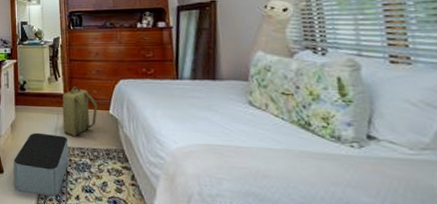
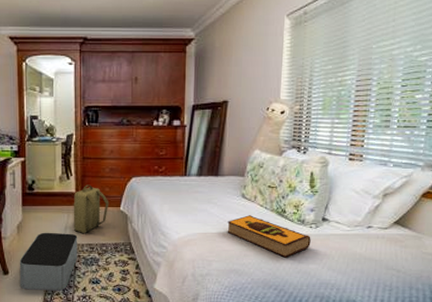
hardback book: none [235,126,356,184] -> present [227,215,311,258]

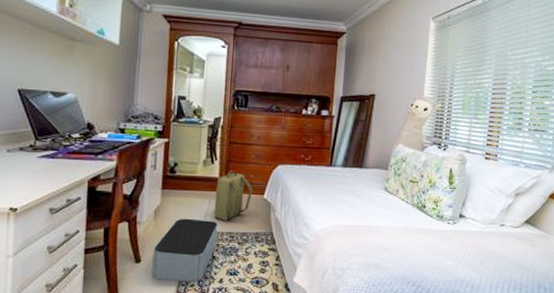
hardback book: present [227,215,311,258] -> none [369,209,449,253]

